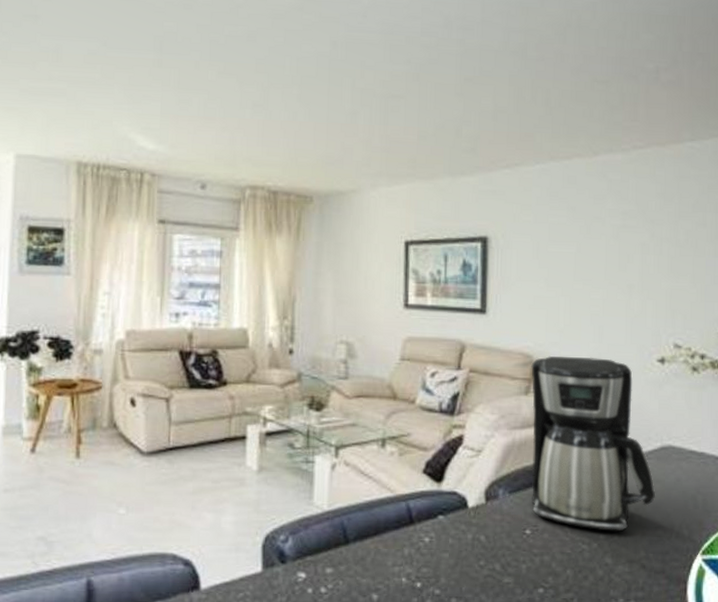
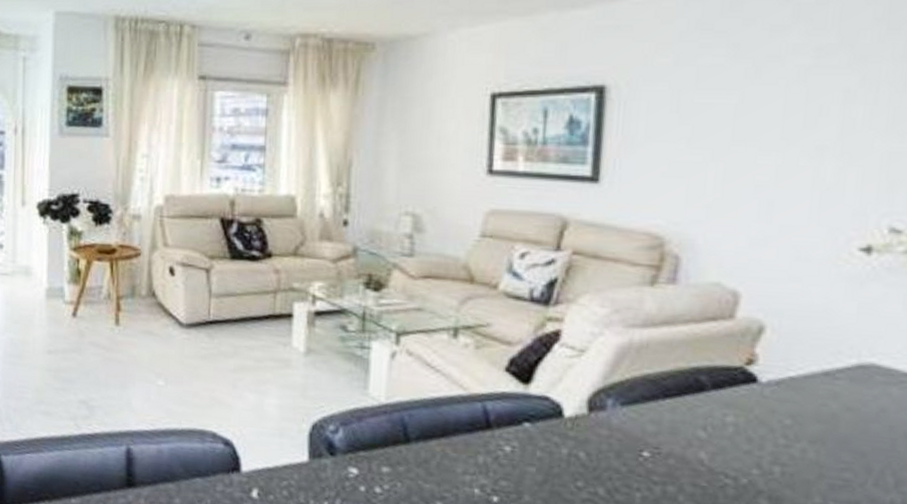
coffee maker: present [531,355,656,532] -> none [653,237,845,468]

